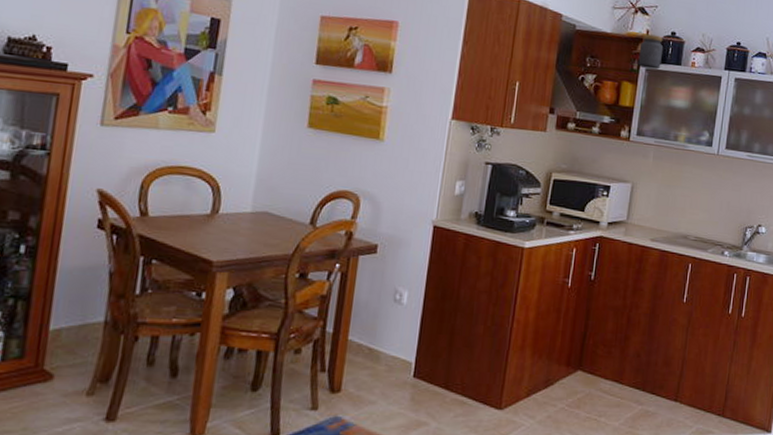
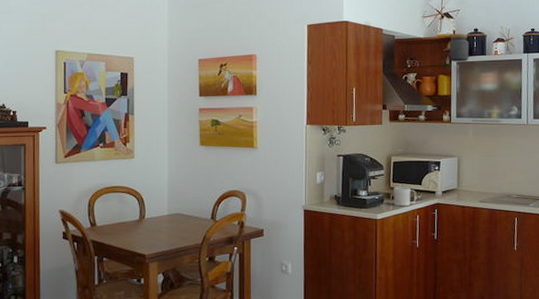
mug: none [547,210,577,236] -> present [393,186,417,207]

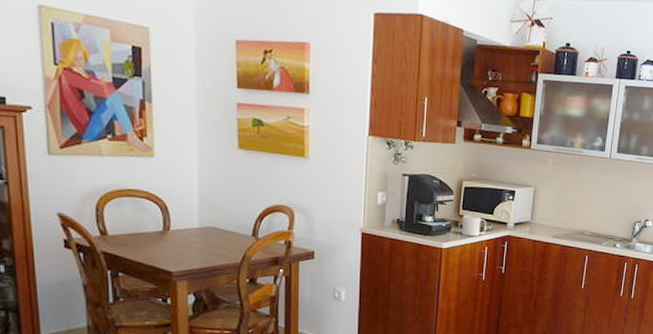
jar: present [449,33,469,62] -> none [536,46,559,80]

